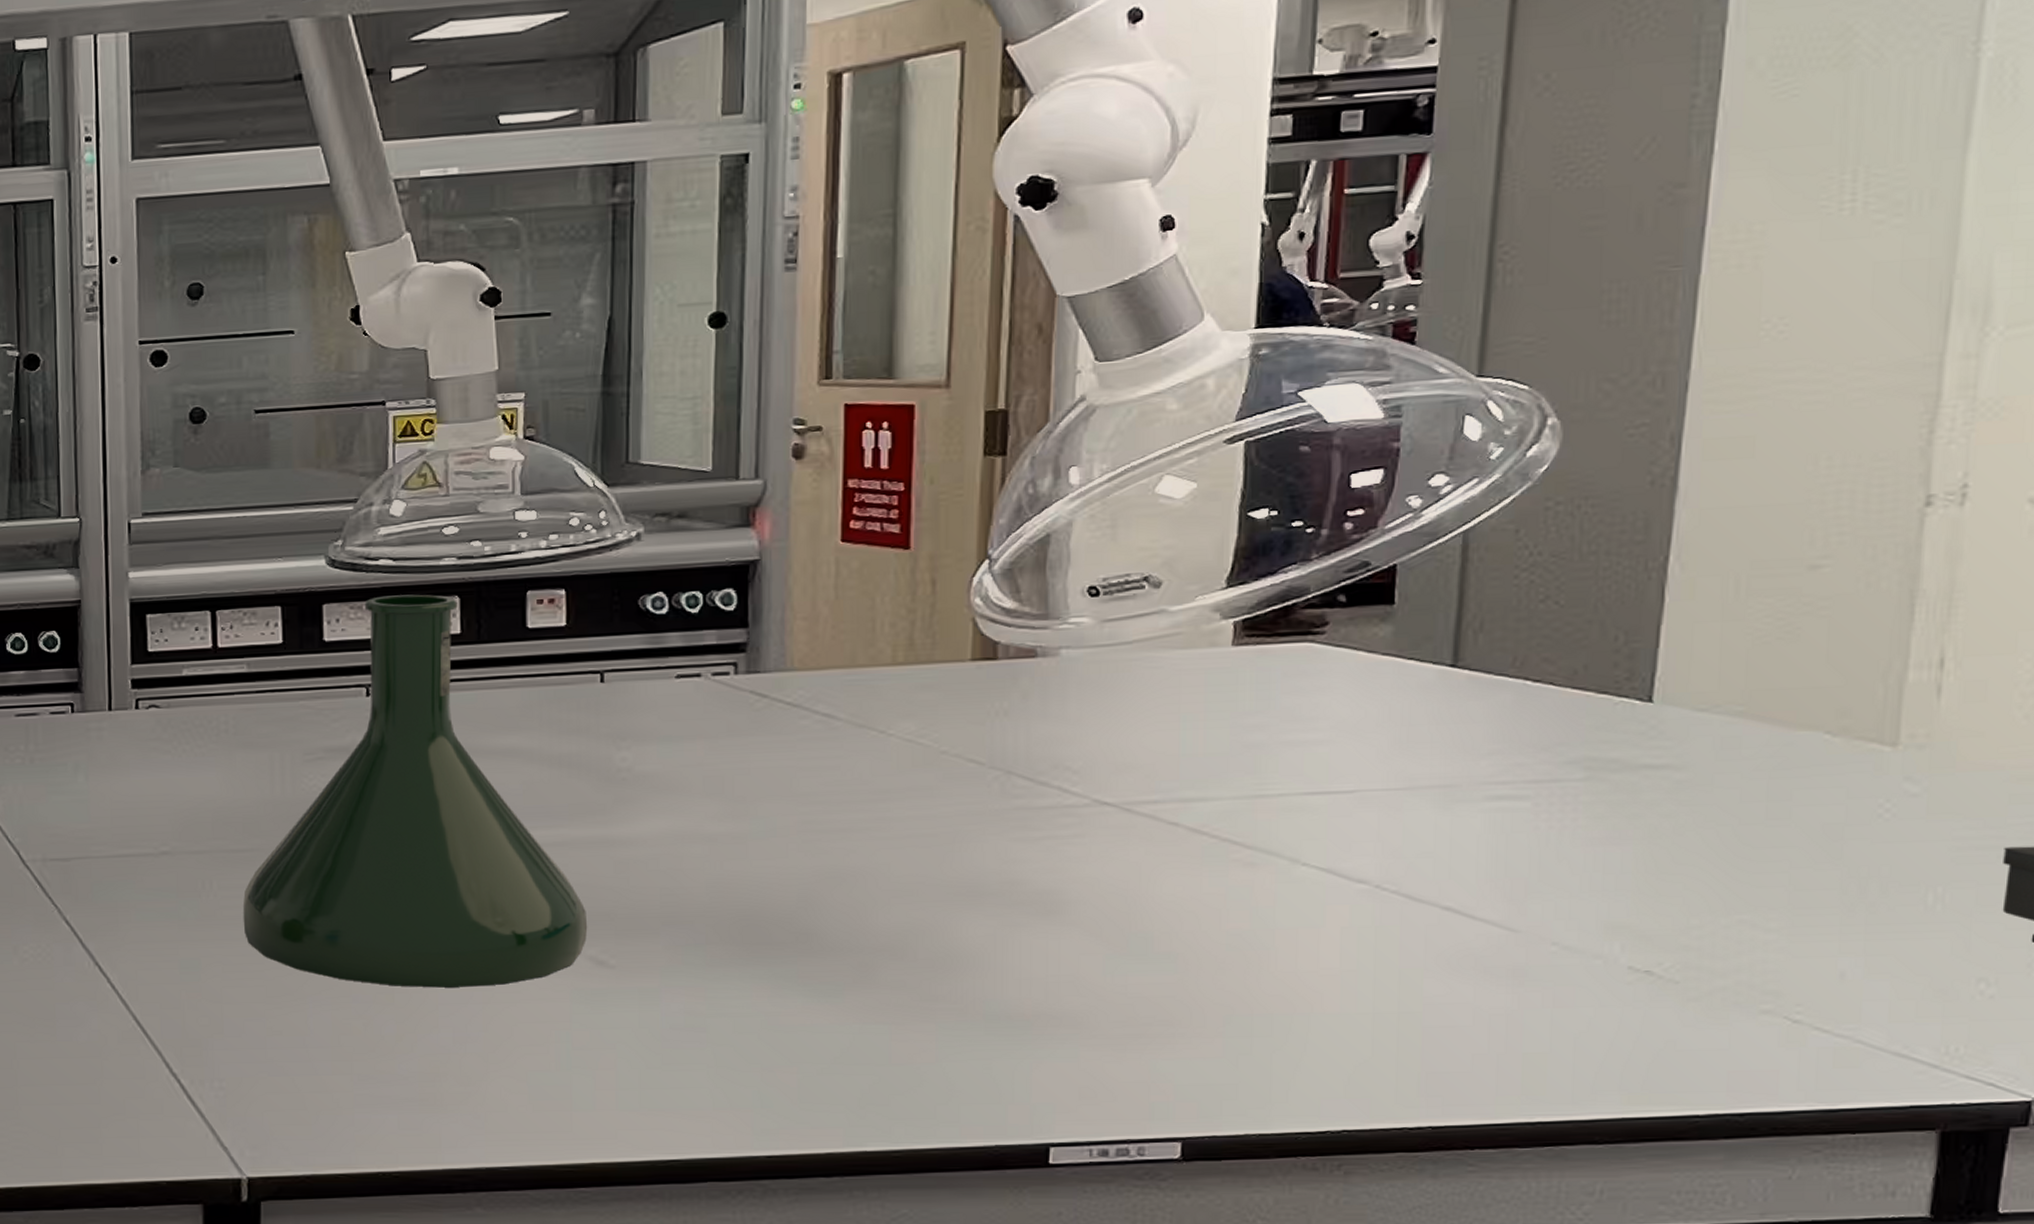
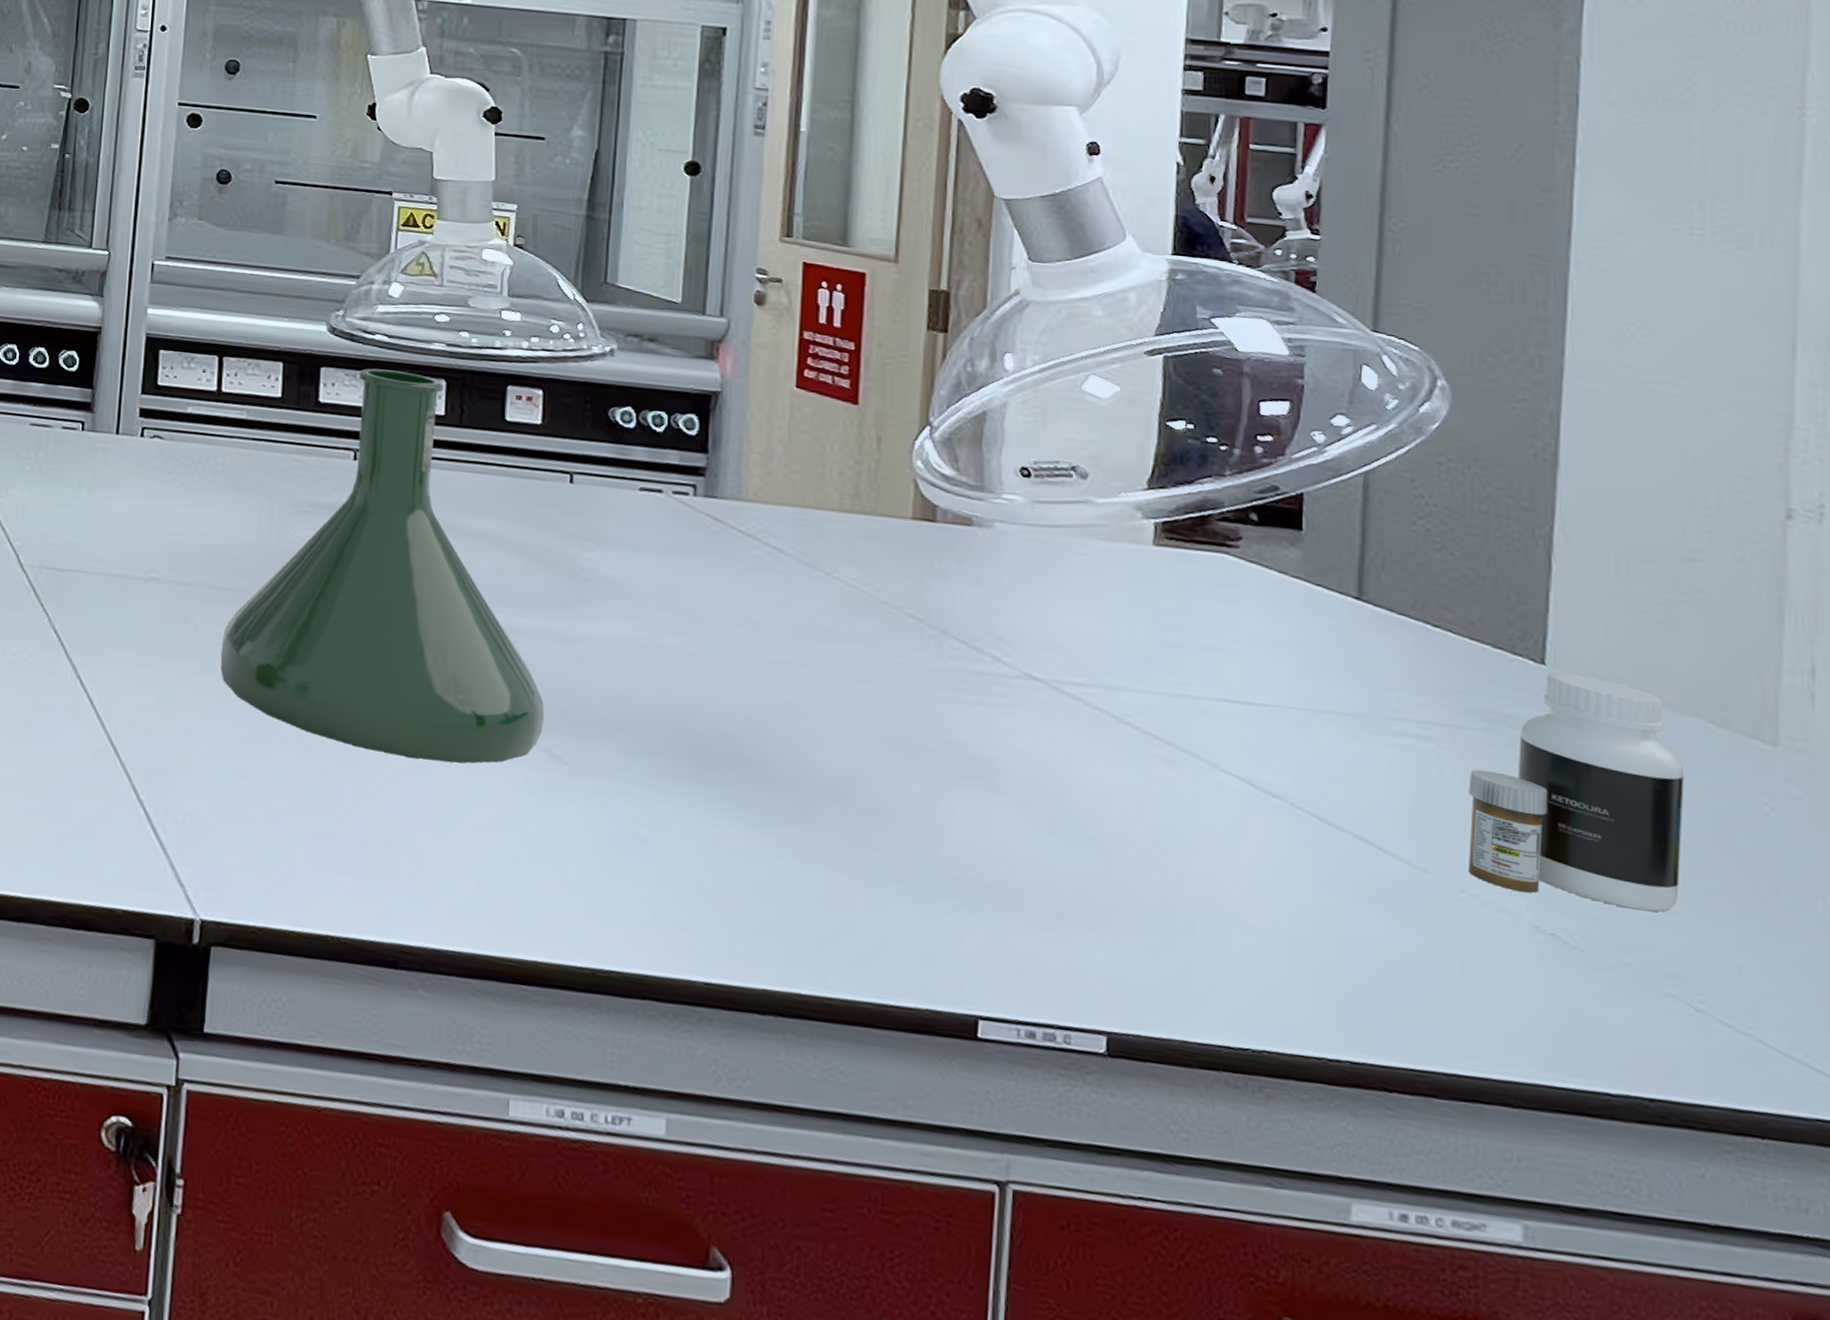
medicine: none [1562,819,1649,935] -> present [1468,769,1548,893]
medicine bottle: none [1617,706,1795,934] -> present [1517,672,1684,912]

